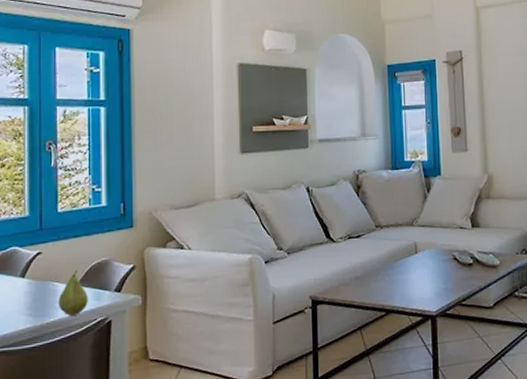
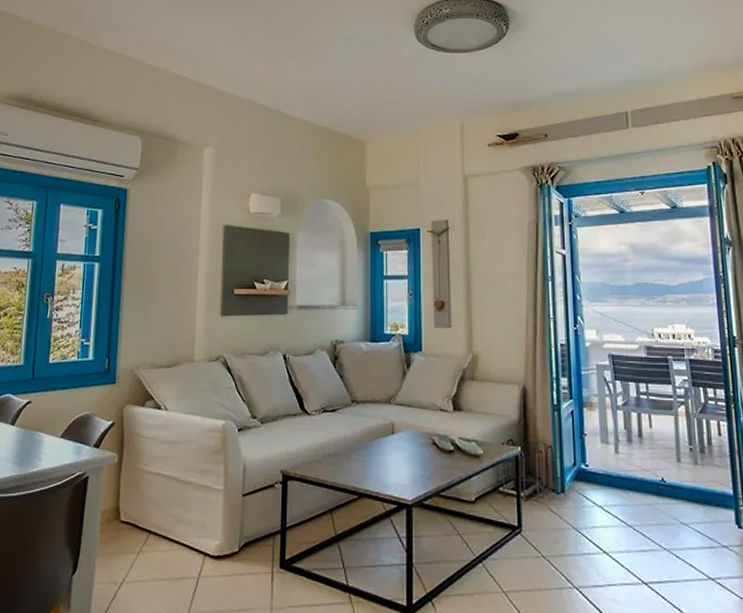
fruit: present [58,270,88,316] -> none [41,422,69,468]

